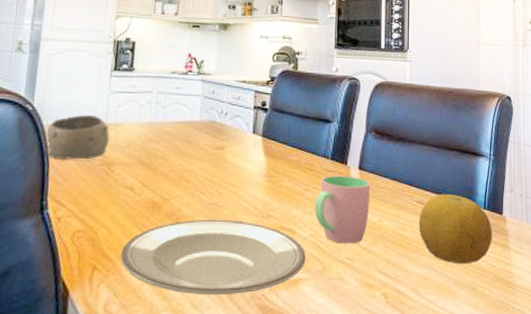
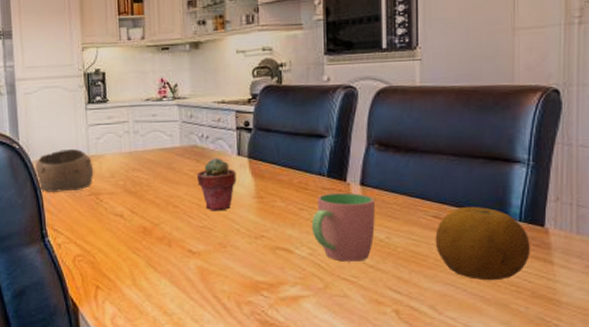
plate: present [120,219,306,296] -> none [119,241,306,311]
potted succulent: none [212,134,250,188] -> present [197,157,237,211]

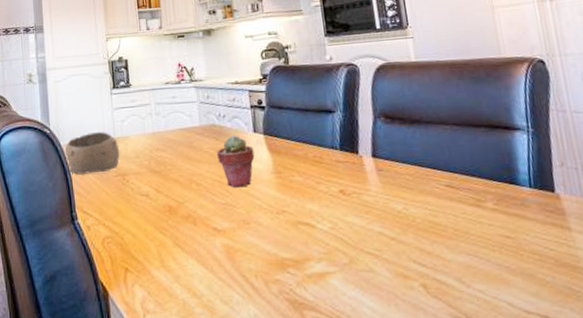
cup: present [311,192,375,262] -> none [329,165,392,235]
fruit: present [435,207,530,281] -> none [450,174,547,250]

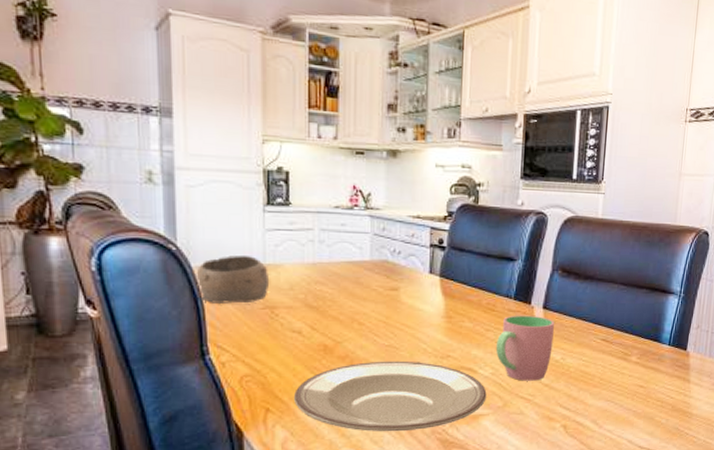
plate: none [147,218,330,292] -> present [293,360,487,432]
potted succulent: present [217,135,255,188] -> none [386,274,427,330]
cup: none [329,165,392,235] -> present [495,315,554,381]

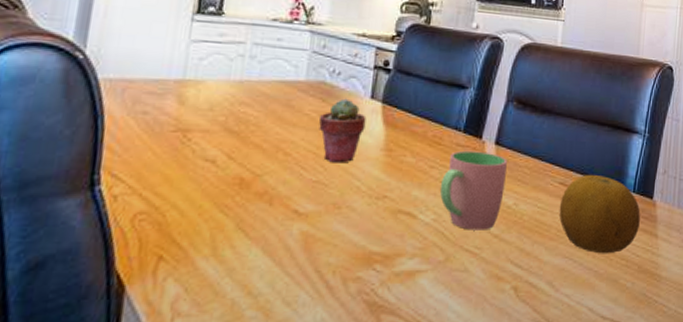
bowl: present [196,254,270,304] -> none [99,67,188,124]
plate: present [293,360,487,432] -> none [194,200,427,291]
potted succulent: none [386,274,427,330] -> present [319,98,367,163]
fruit: none [601,332,675,397] -> present [559,175,641,254]

